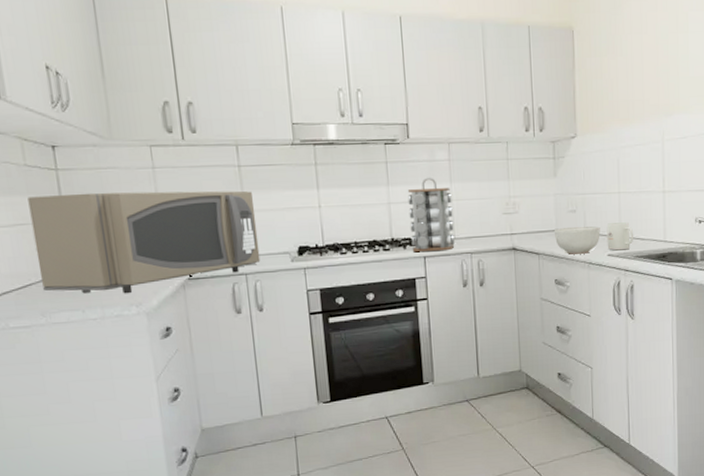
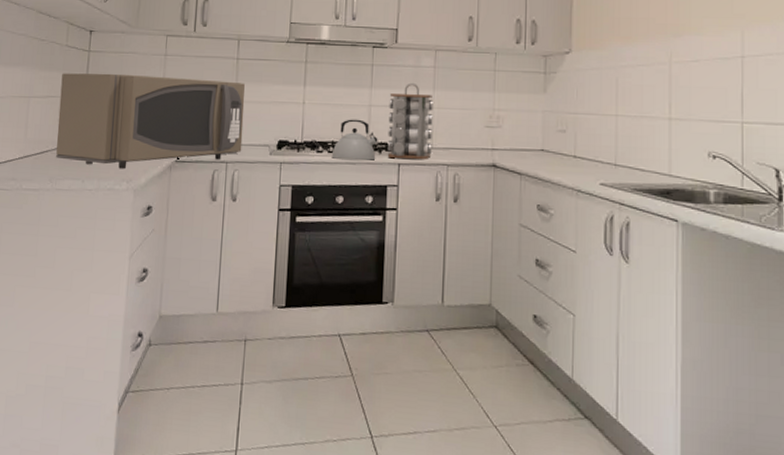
kettle: none [356,218,401,260] -> present [331,119,378,162]
bowl: present [554,226,600,255] -> none [539,148,593,180]
mug: present [606,222,634,251] -> none [600,148,632,181]

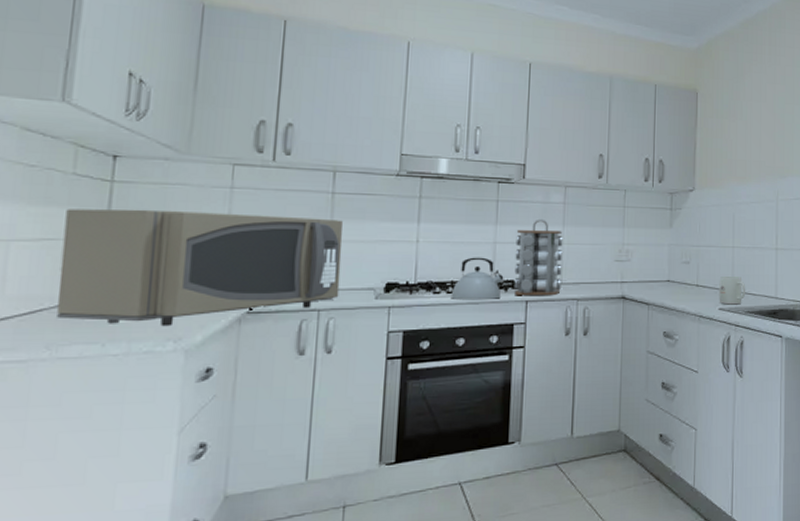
mug: none [600,148,632,181] -> present [719,277,746,305]

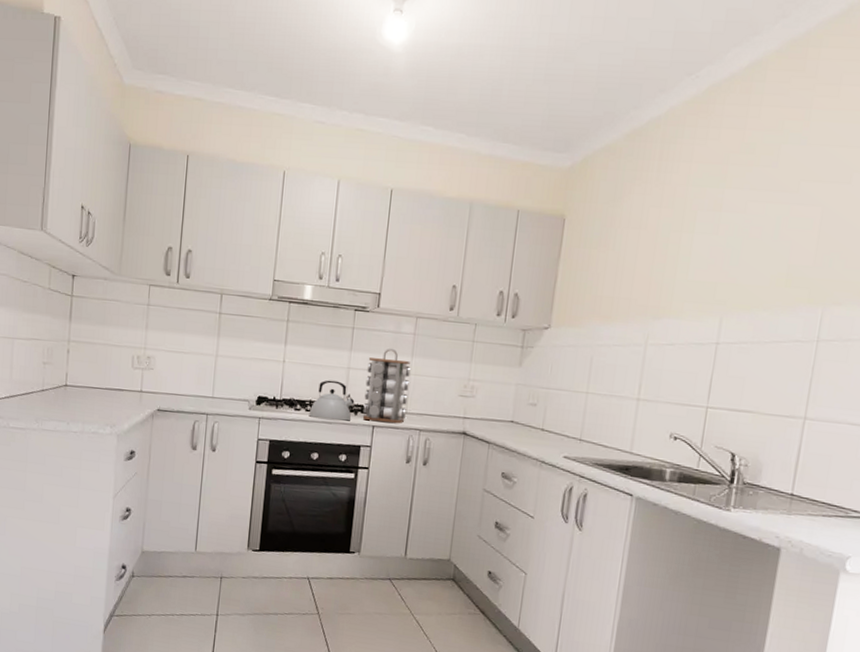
microwave: present [57,209,343,327] -> none [41,316,227,415]
mug: present [719,277,746,305] -> none [564,423,597,455]

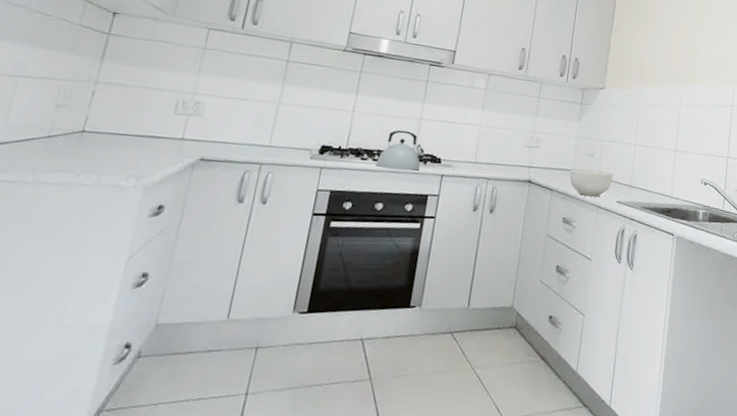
spice rack: present [363,348,411,424] -> none [432,101,481,174]
bowl: none [509,419,560,451] -> present [570,168,613,197]

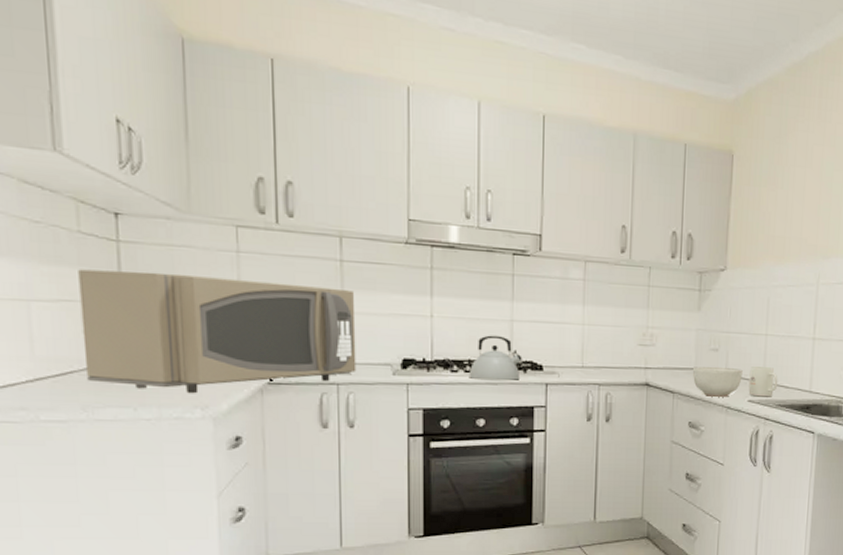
microwave: none [45,54,292,165] -> present [78,269,357,394]
mug: none [617,171,644,200] -> present [748,366,778,397]

